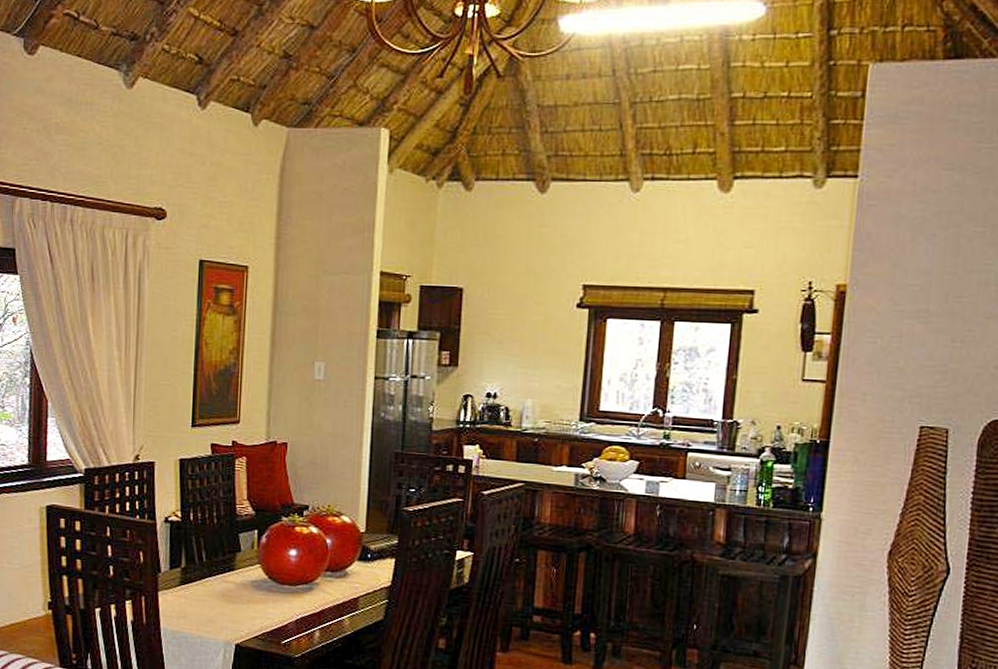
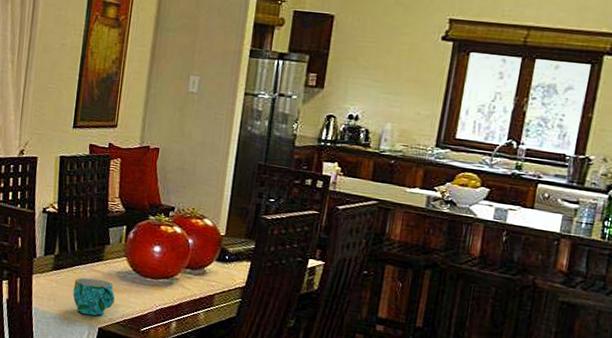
cup: none [204,590,251,632] -> present [72,277,115,316]

